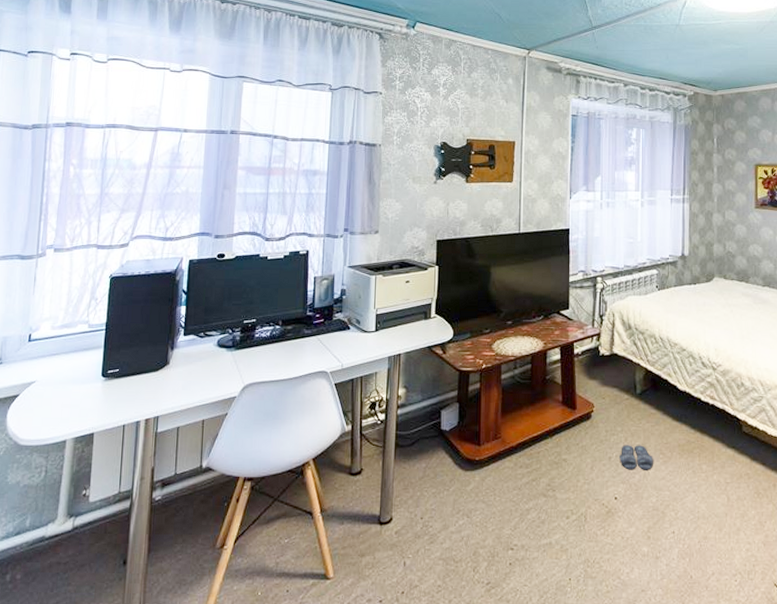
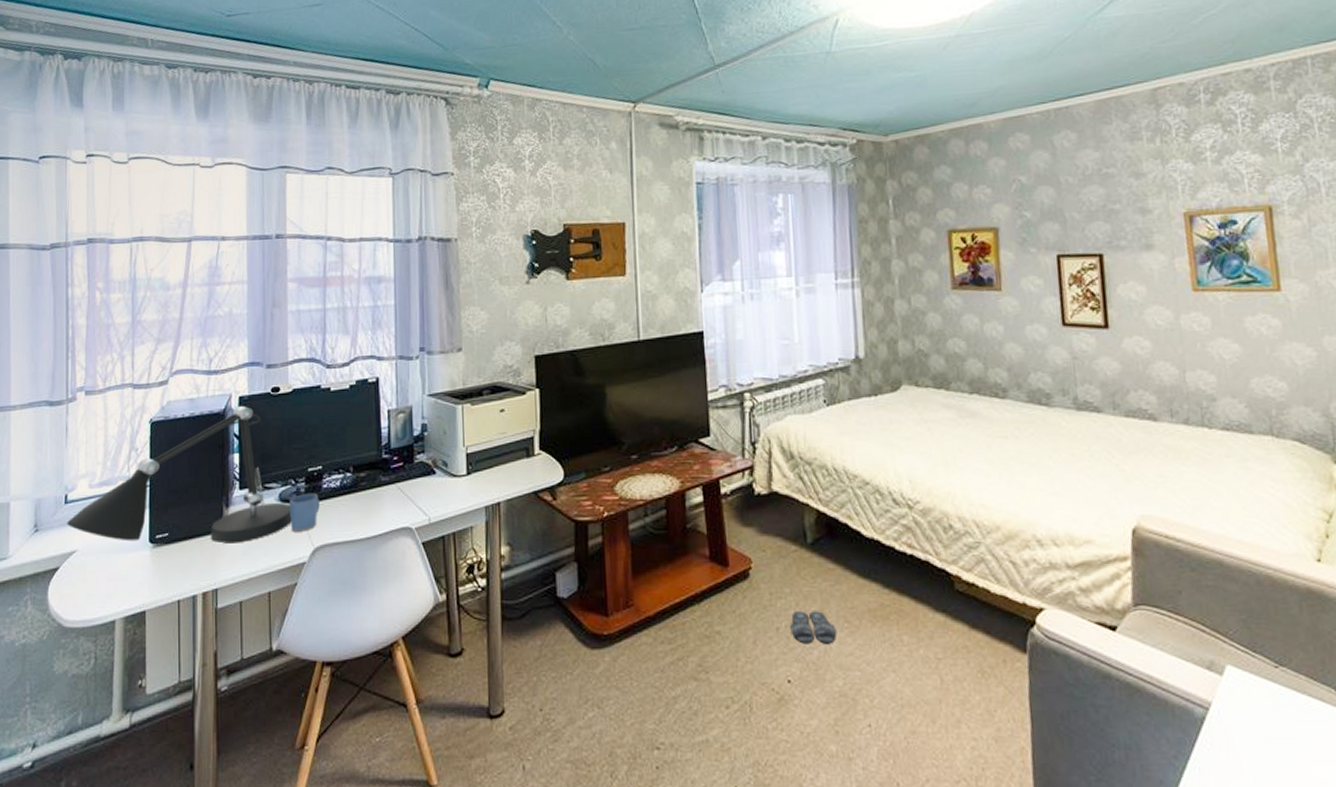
desk lamp: none [29,268,227,379] -> present [67,406,292,544]
mug: none [225,340,252,372] -> present [290,492,320,532]

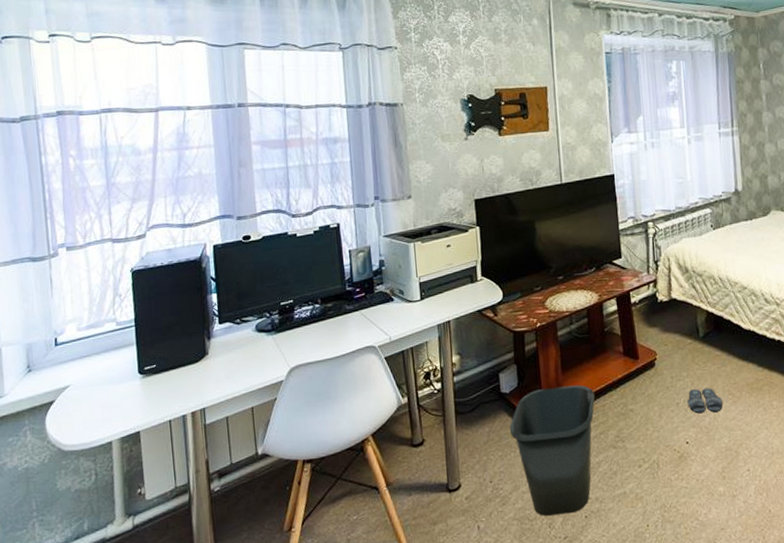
desk lamp: present [67,406,292,544] -> none [59,253,269,374]
mug: present [290,492,320,532] -> none [266,322,293,356]
waste bin: none [566,594,673,761] -> present [509,385,595,516]

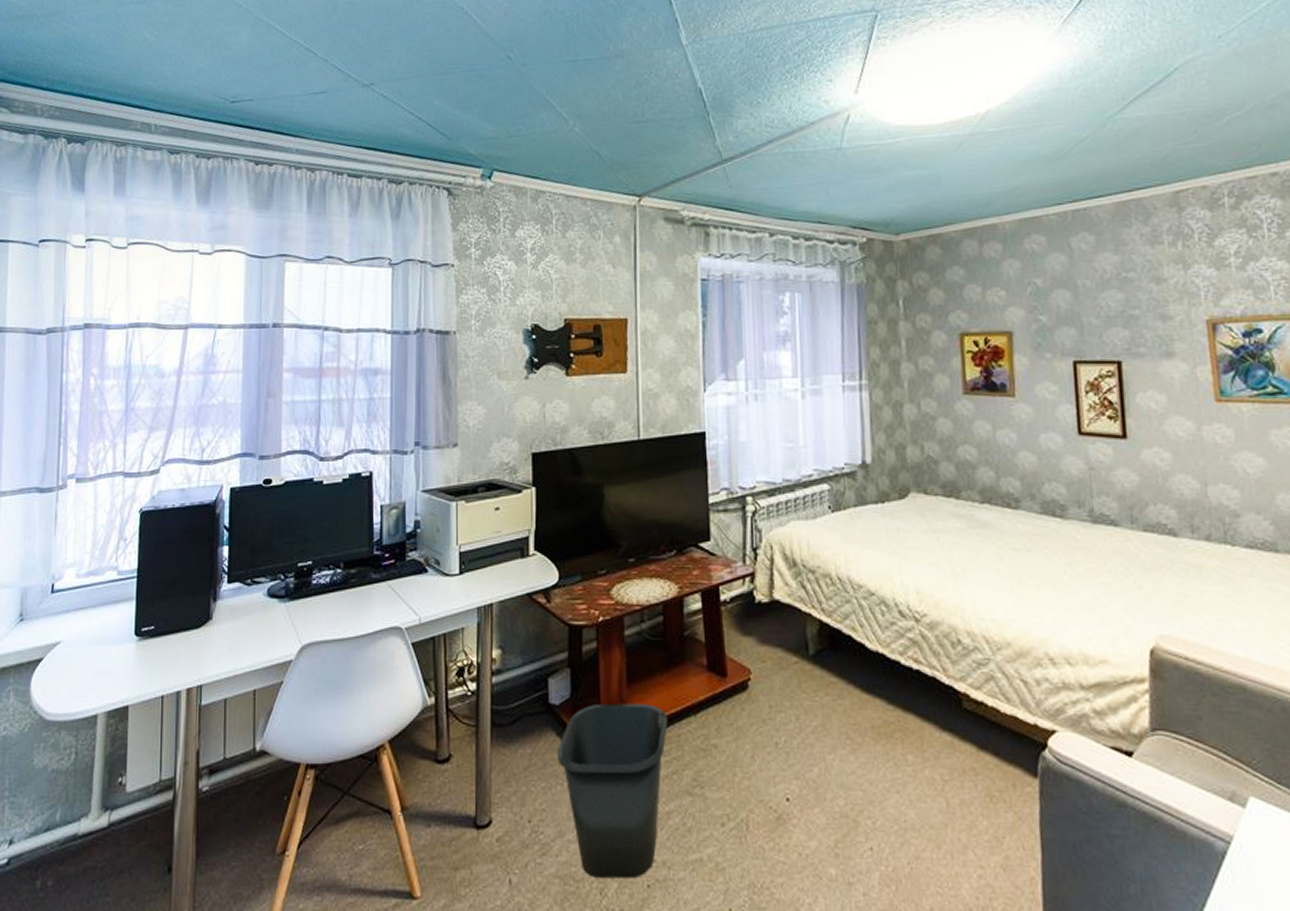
slippers: present [687,388,723,414] -> none [790,726,838,762]

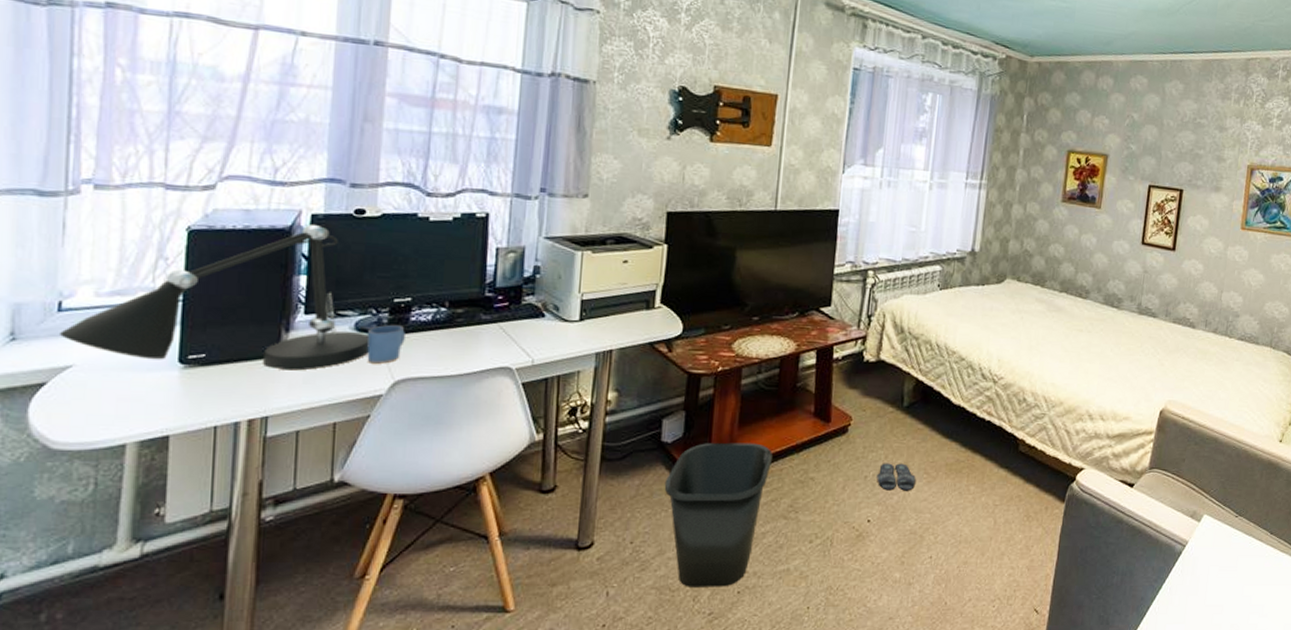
desk lamp: none [53,498,280,639] -> present [60,225,370,371]
mug: none [278,588,308,629] -> present [367,324,405,364]
slippers: none [790,726,838,762] -> present [877,463,916,491]

